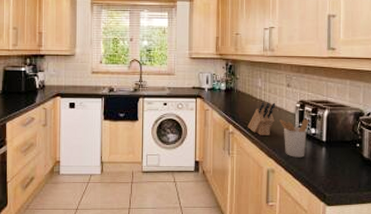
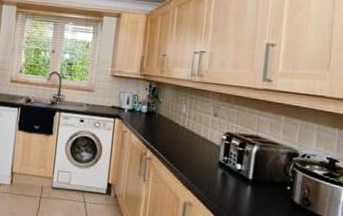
knife block: present [247,102,276,135] -> none [166,129,200,166]
utensil holder: present [279,118,309,158] -> none [202,150,235,194]

